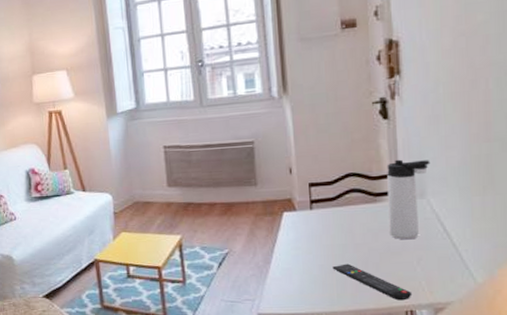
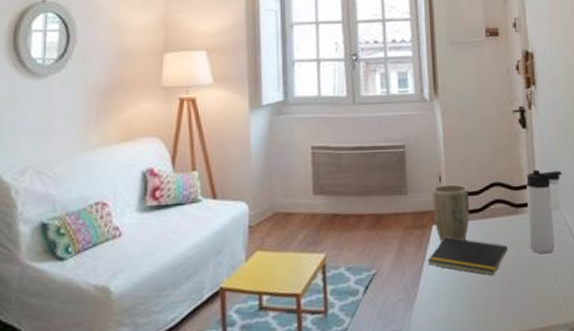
notepad: none [278,223,364,258] -> present [427,237,508,276]
plant pot: none [282,175,322,227] -> present [432,184,470,242]
remote control: present [332,263,413,301] -> none [479,282,551,322]

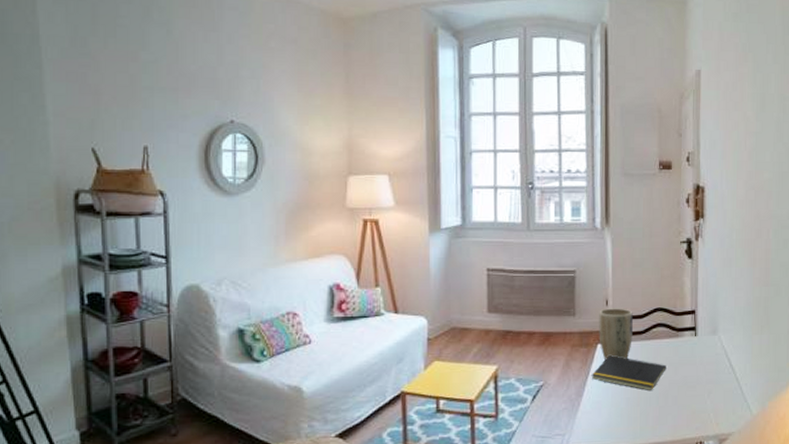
thermos bottle: present [526,169,562,254] -> none [686,297,723,374]

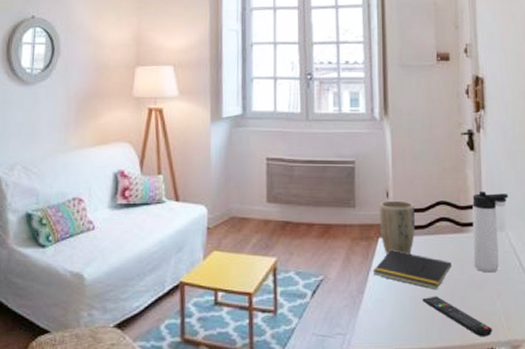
remote control: none [637,396,702,433] -> present [422,296,493,337]
thermos bottle: none [686,297,723,374] -> present [472,191,509,273]

